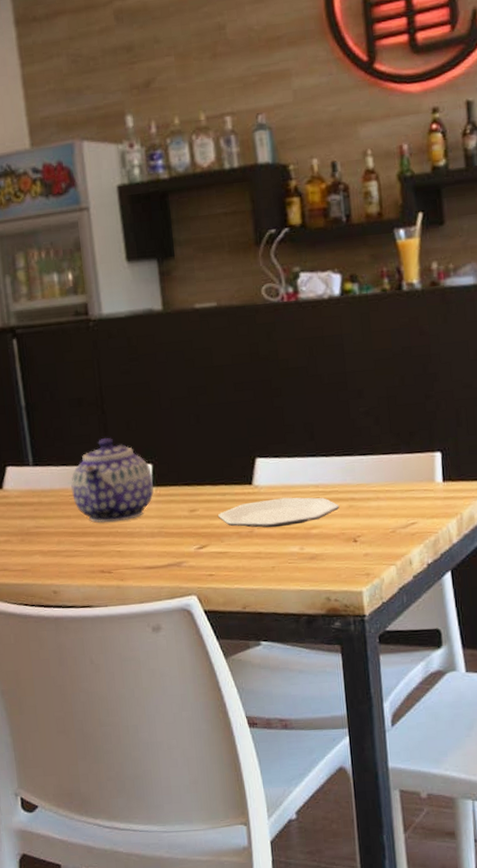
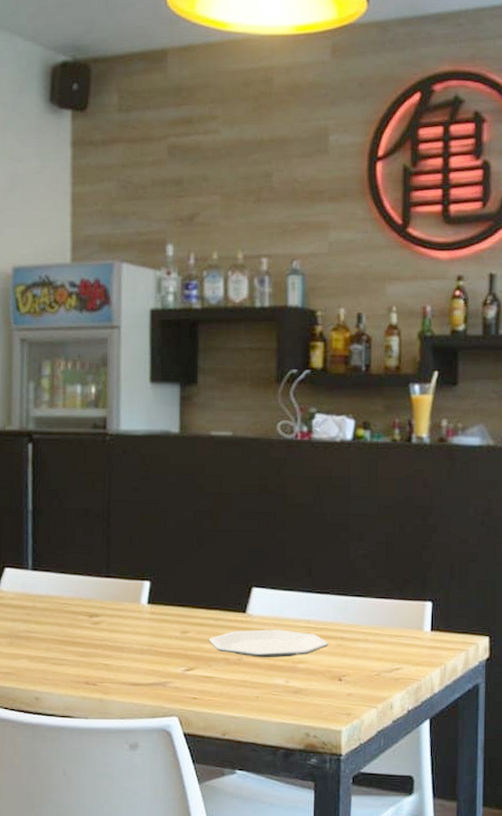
teapot: present [71,437,154,524] -> none [67,550,149,635]

